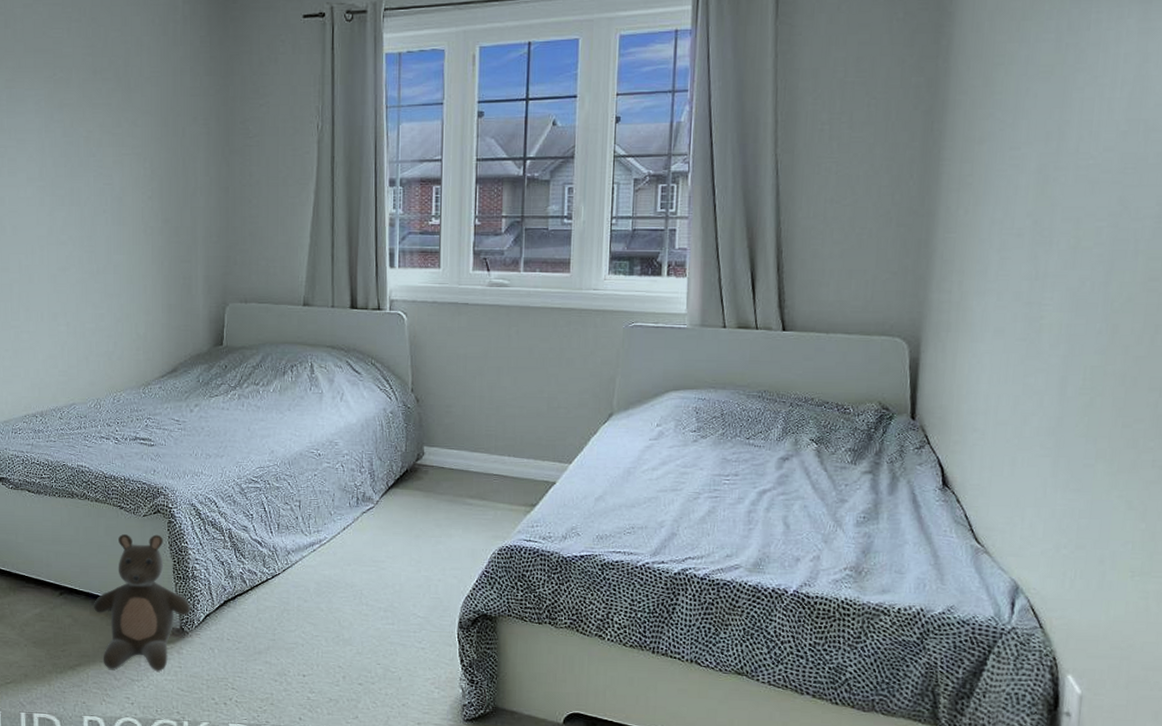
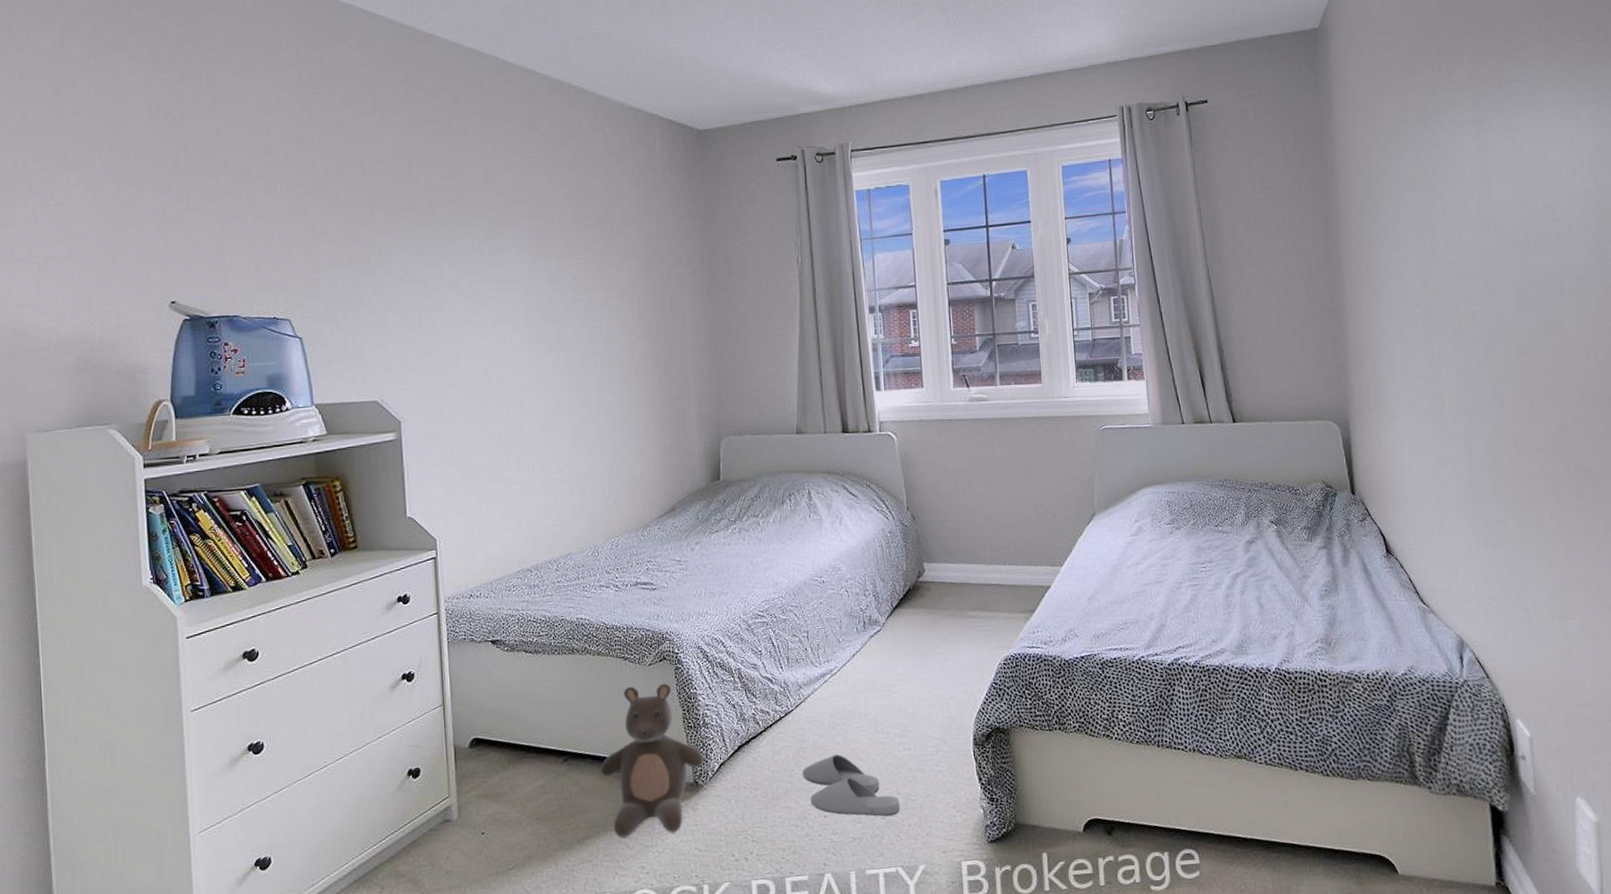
slippers: none [285,620,379,683] -> present [802,755,900,816]

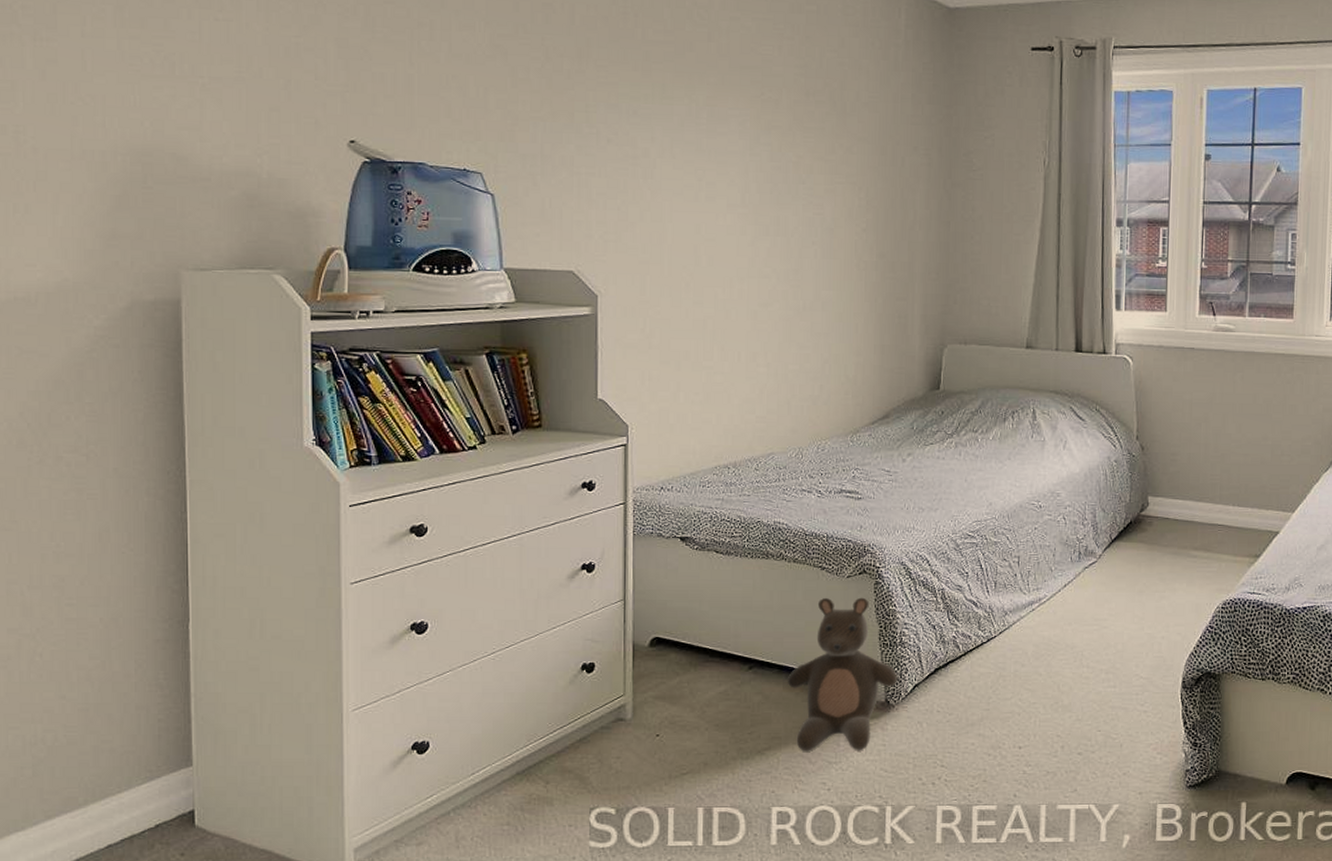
slippers: present [802,755,900,816] -> none [1000,686,1099,752]

